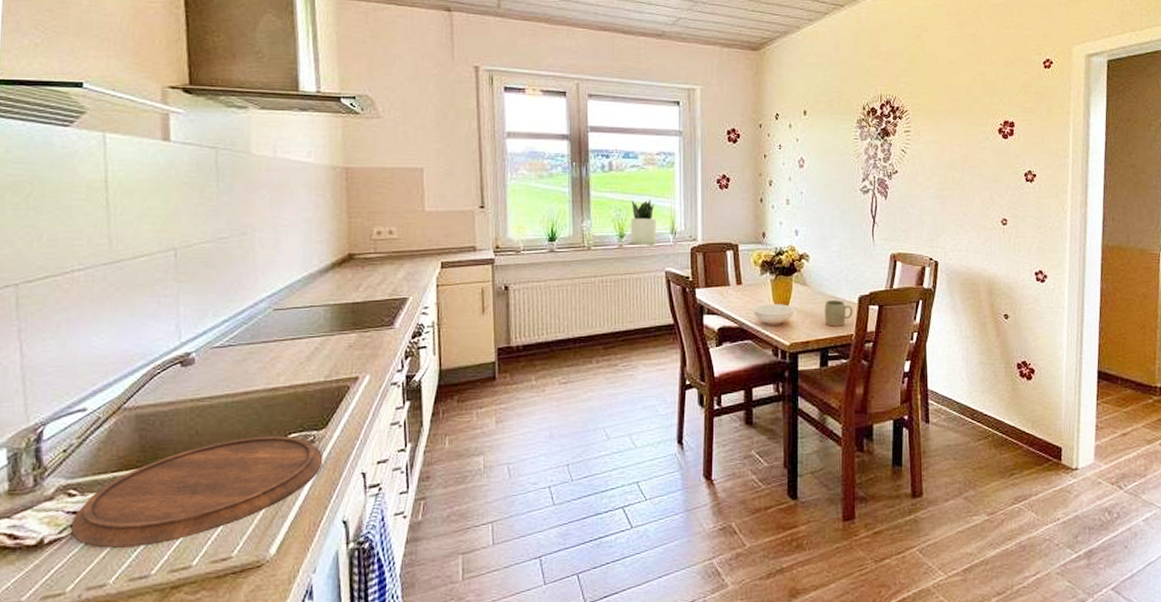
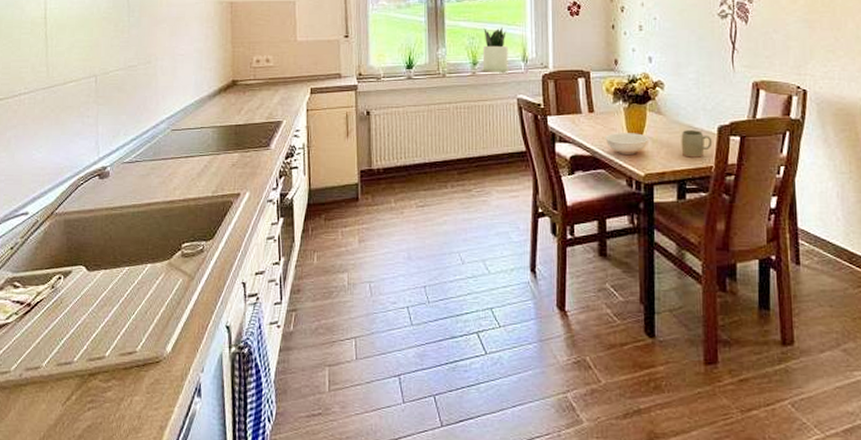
cutting board: present [72,435,323,548] -> none [16,244,211,336]

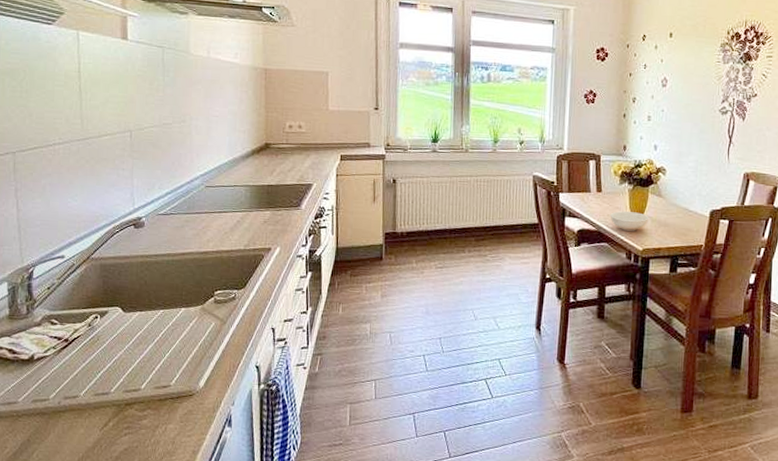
planter: present [480,27,511,72] -> none [500,108,529,151]
mug: present [681,130,713,158] -> none [676,212,705,237]

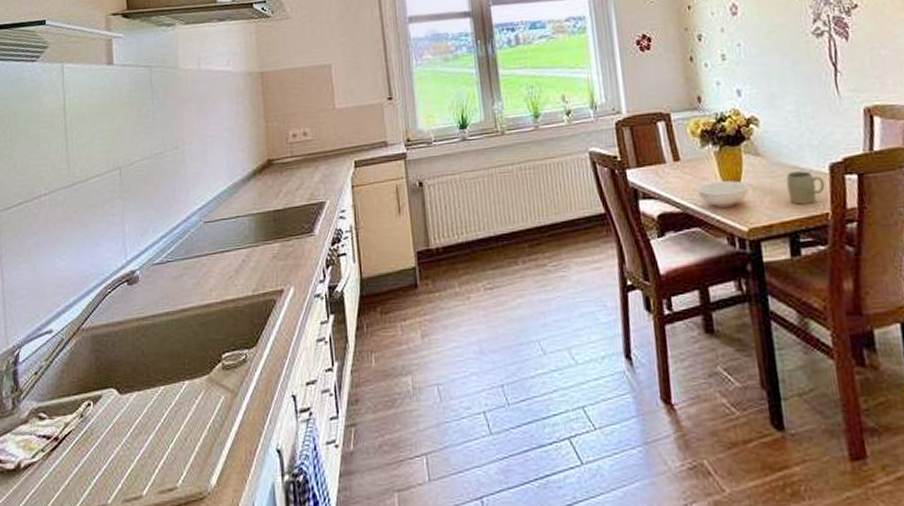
mug: none [676,212,705,237] -> present [786,171,825,205]

